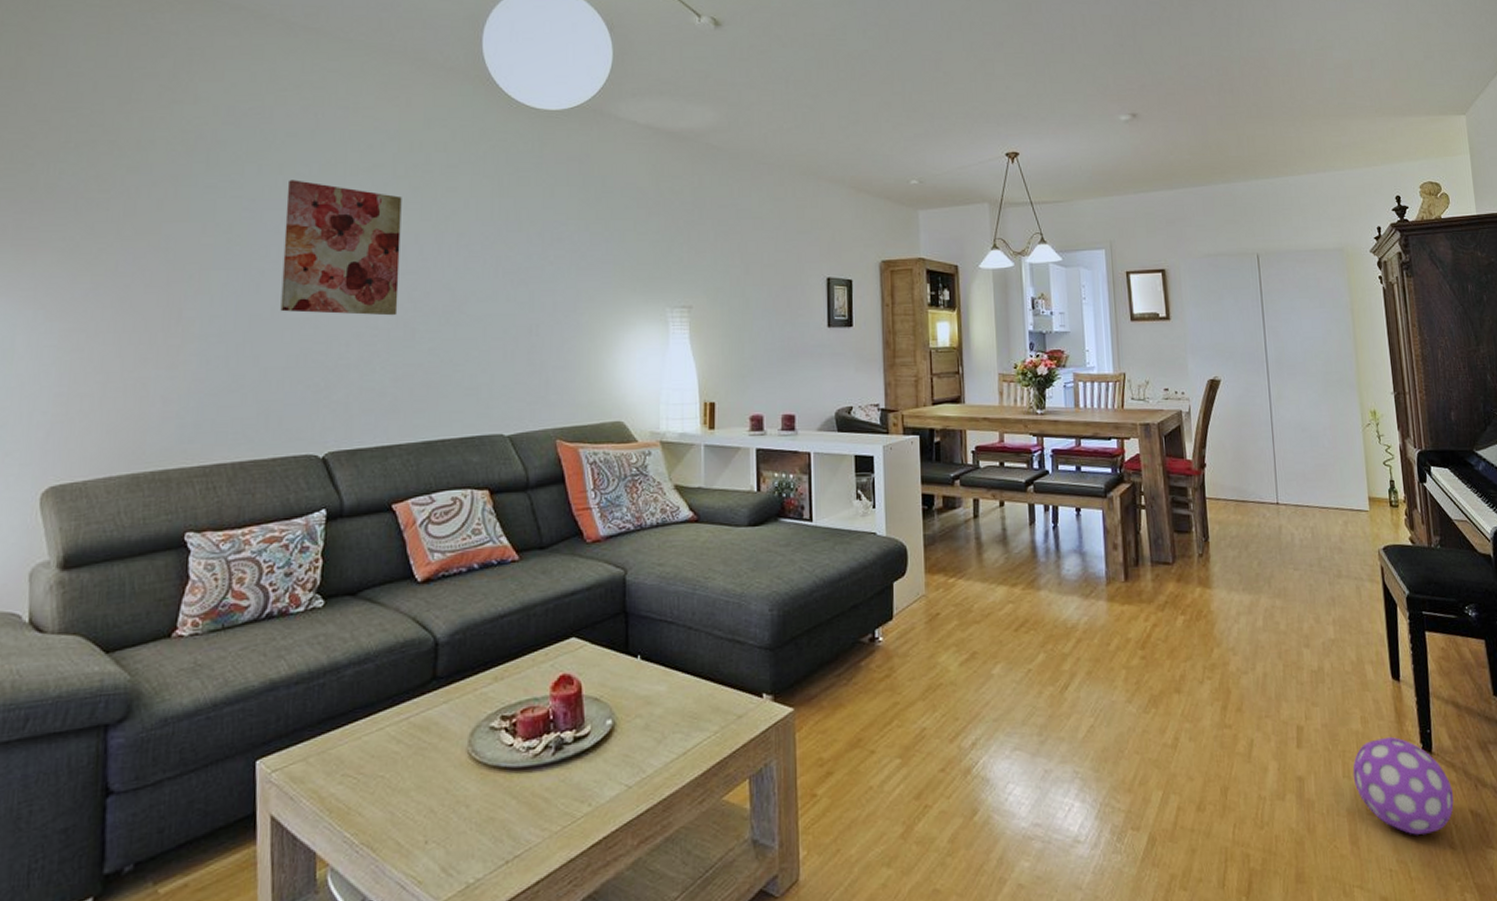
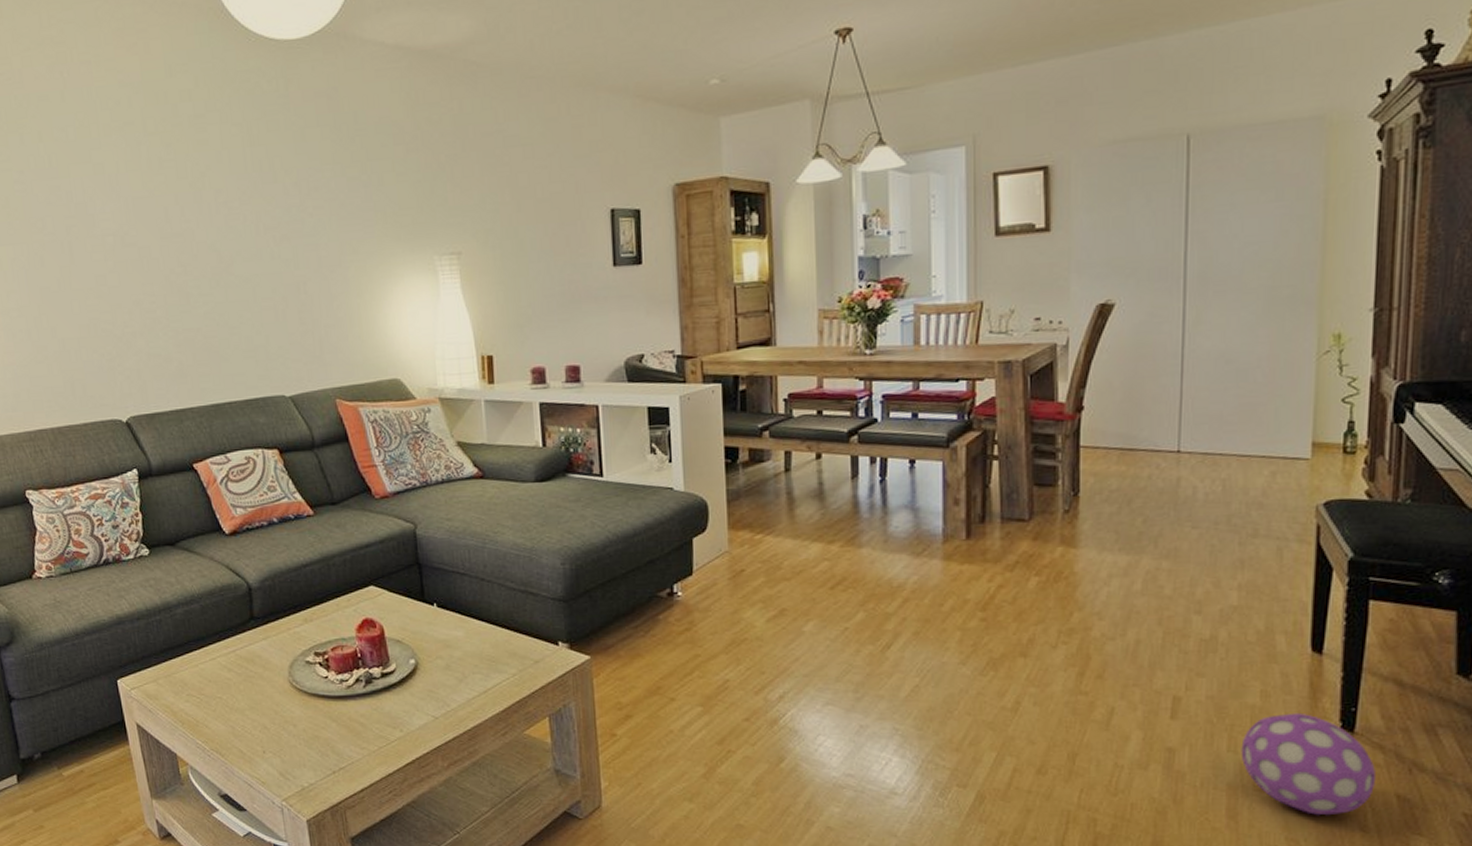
wall art: present [280,180,402,316] -> none [49,146,170,284]

